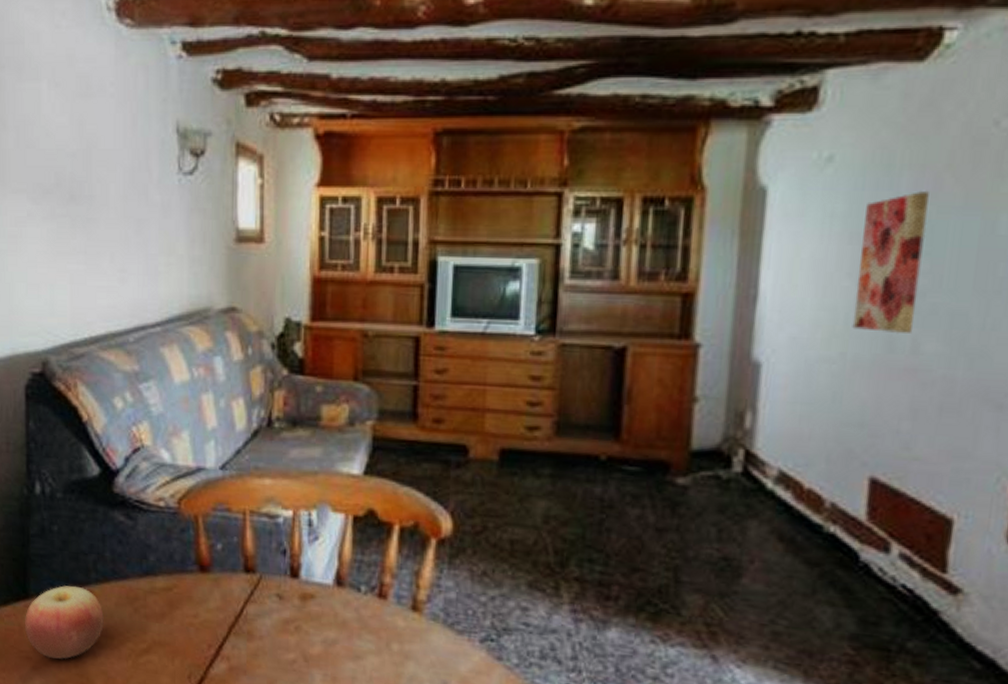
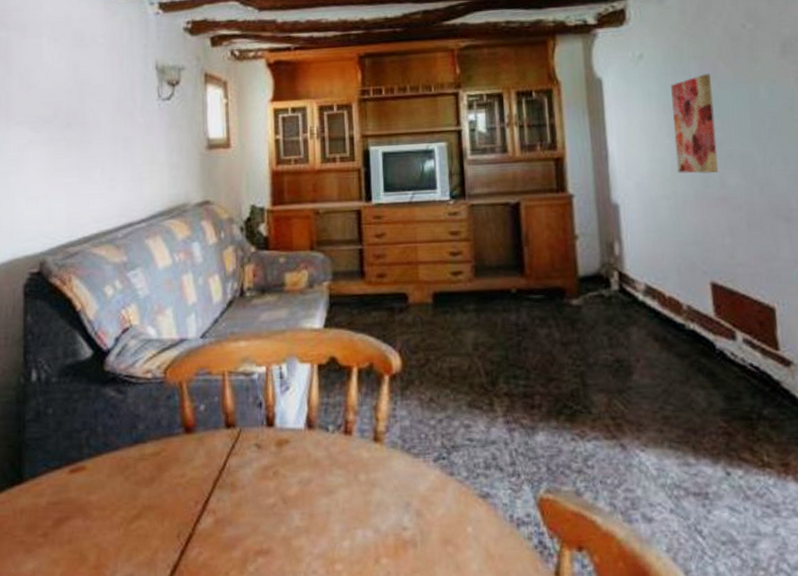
apple: present [25,585,104,660] -> none [19,463,96,539]

